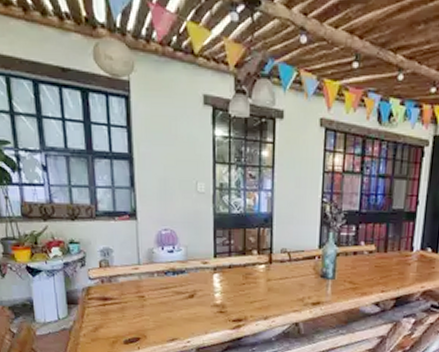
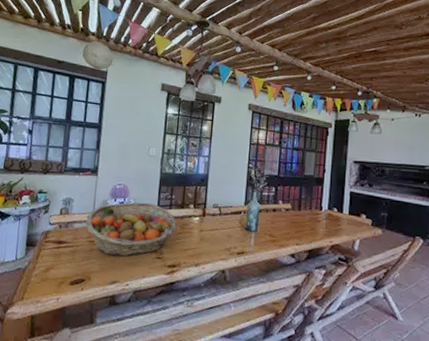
fruit basket: none [131,249,239,312] -> present [86,202,177,257]

